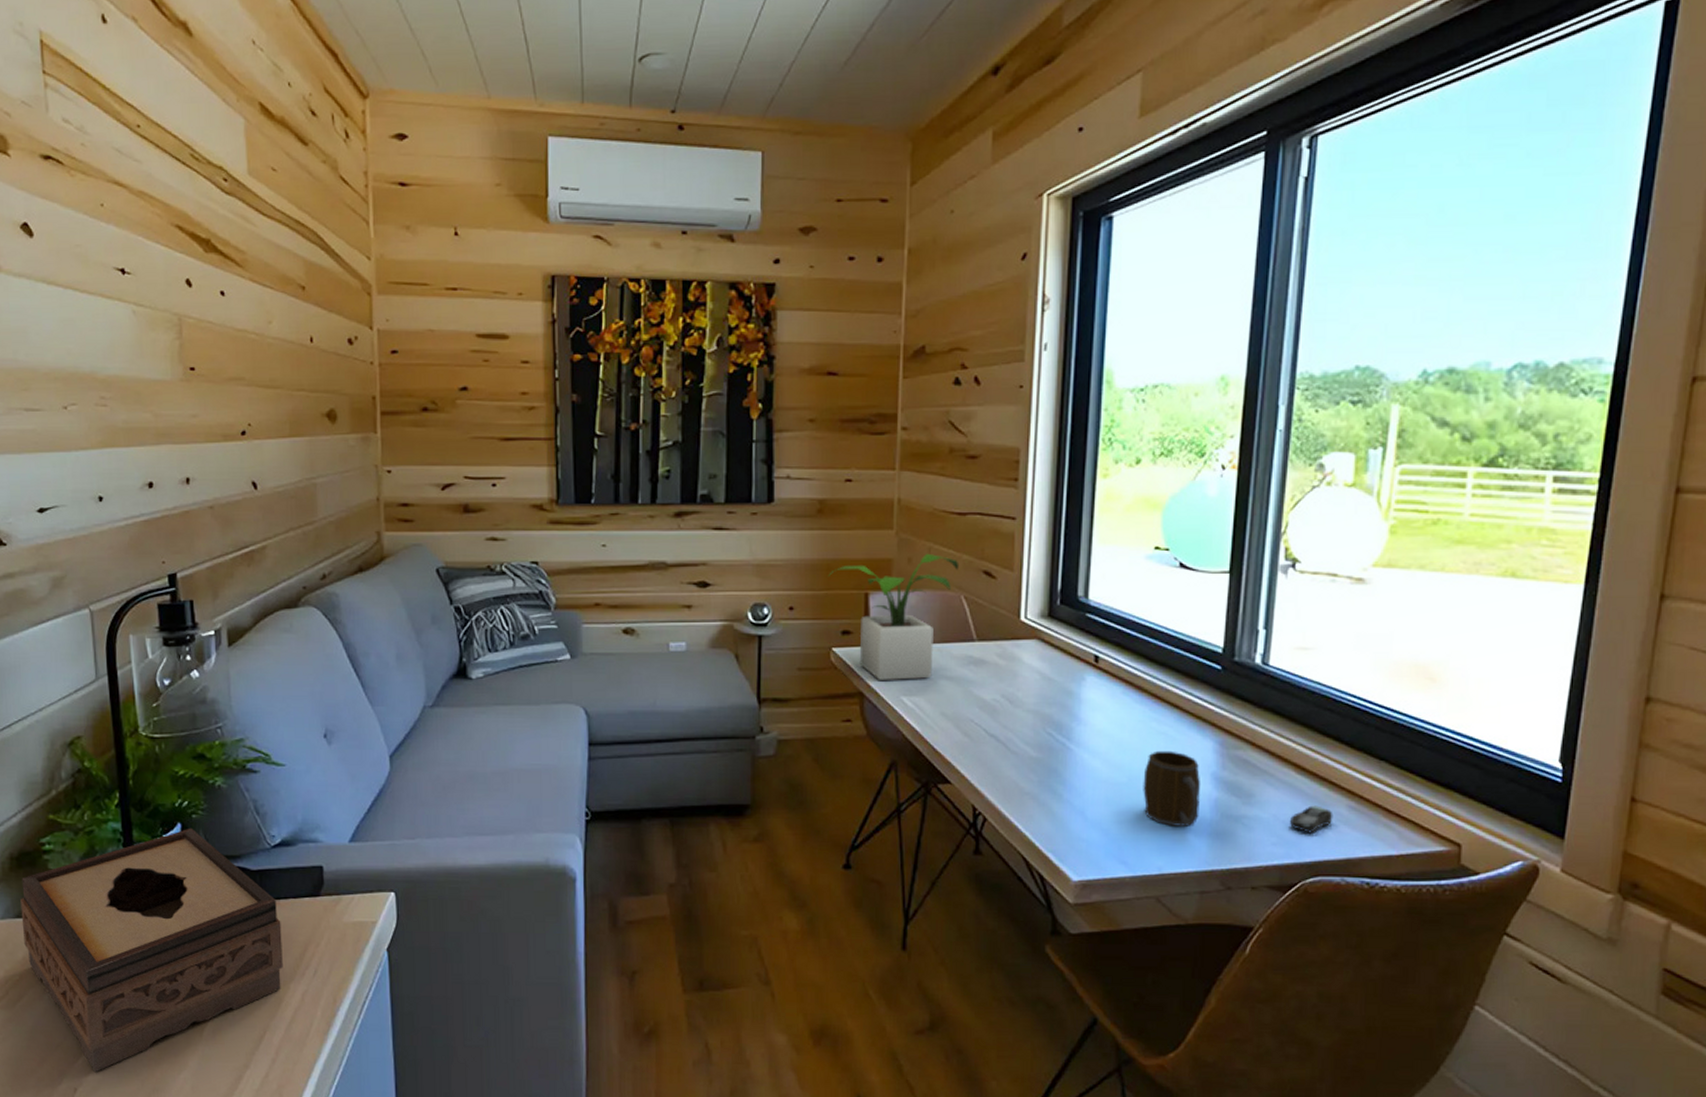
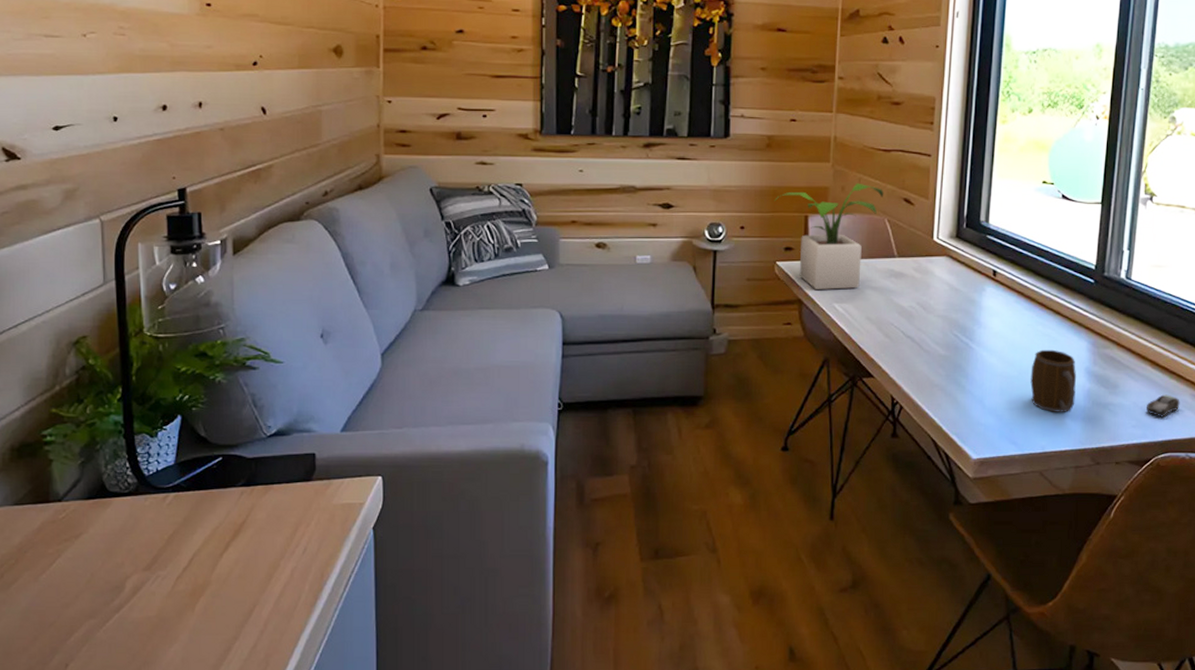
tissue box: present [20,828,283,1073] -> none [19,420,274,649]

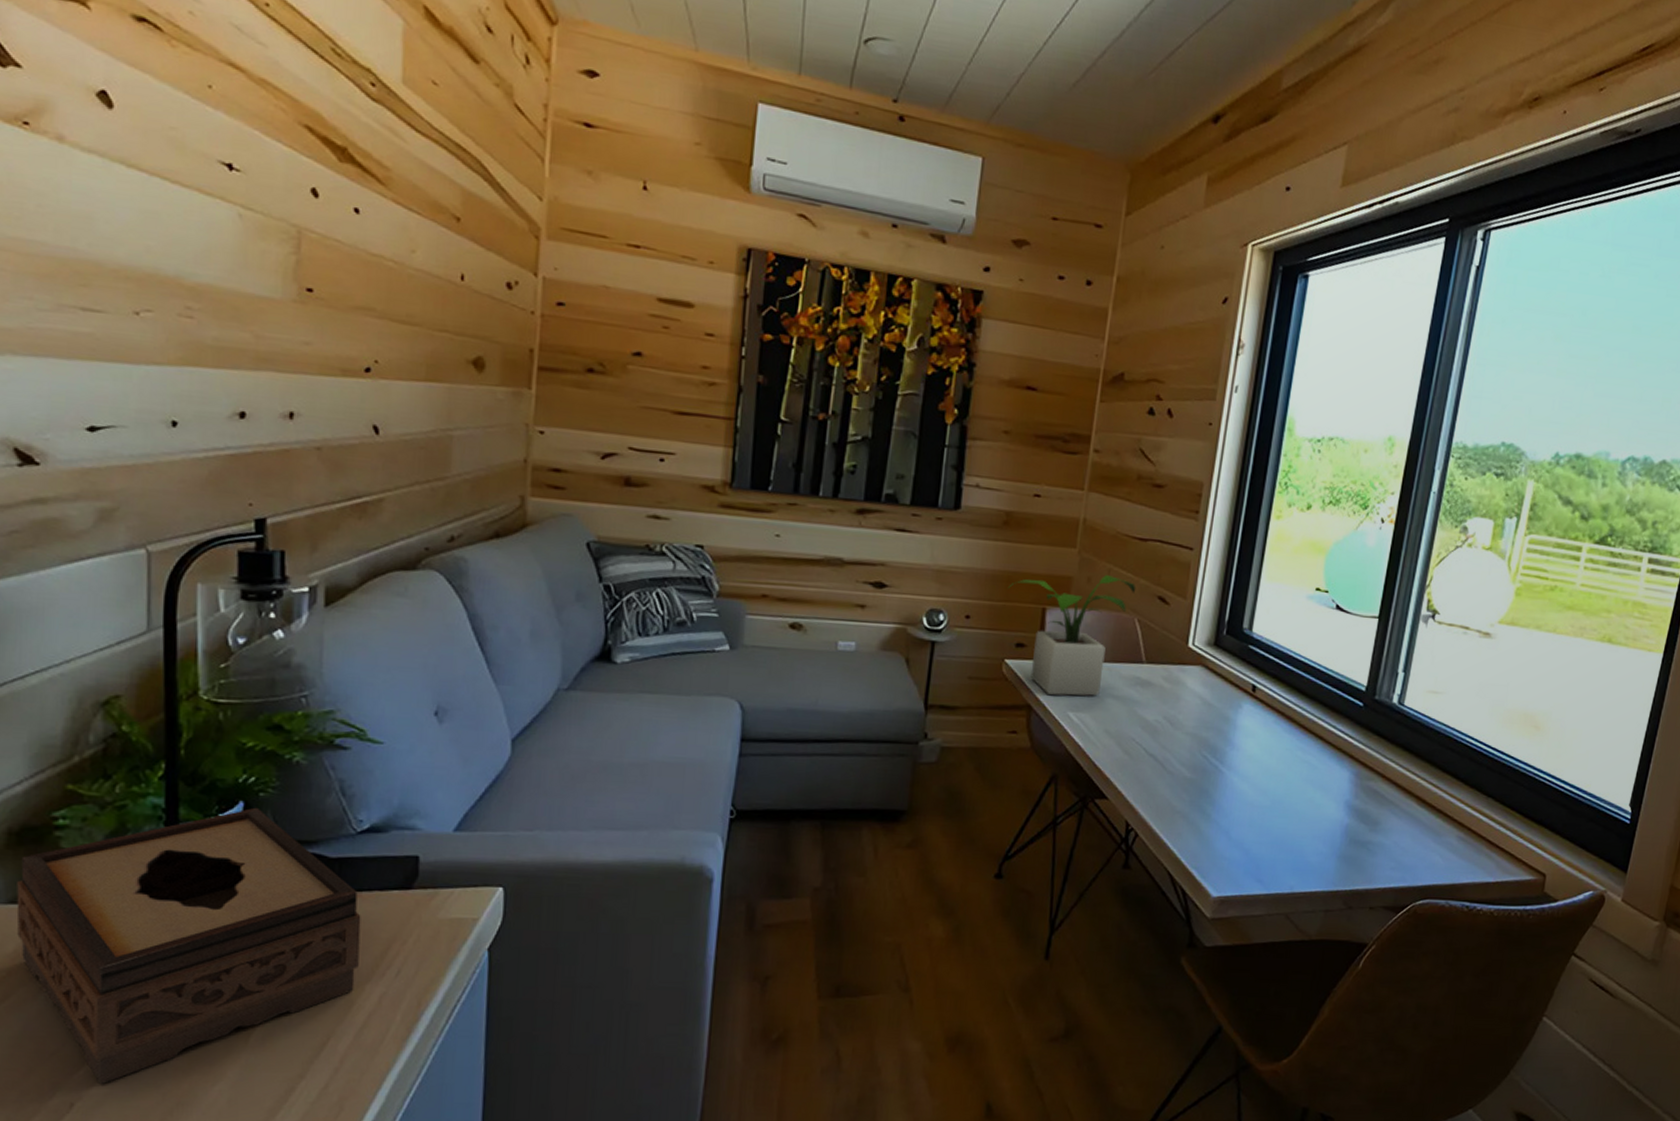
tissue box: none [19,420,274,649] -> present [16,807,361,1085]
mug: present [1030,349,1077,412] -> none [1283,777,1336,850]
computer mouse: present [1147,394,1180,417] -> none [1408,835,1445,860]

